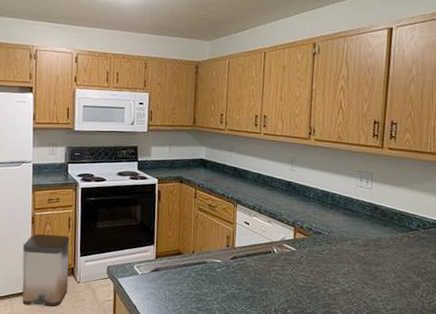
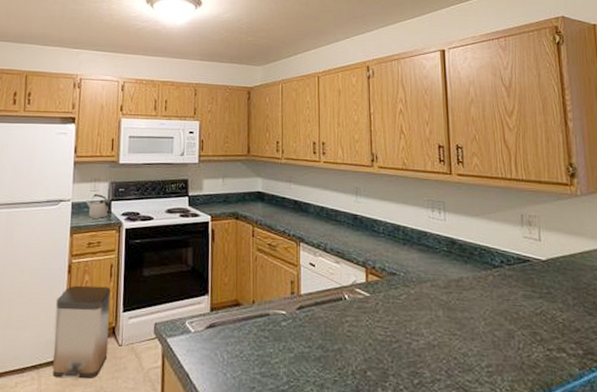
kettle: none [45,157,69,179] -> present [85,194,112,220]

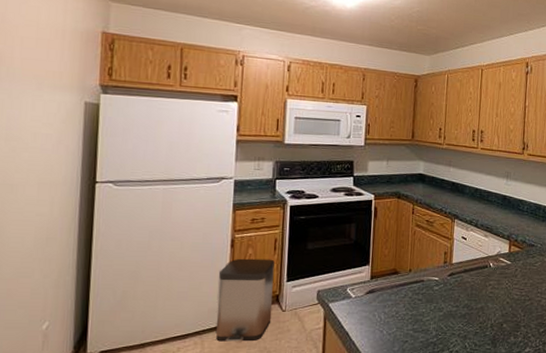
kettle: present [85,194,112,220] -> none [249,172,276,197]

